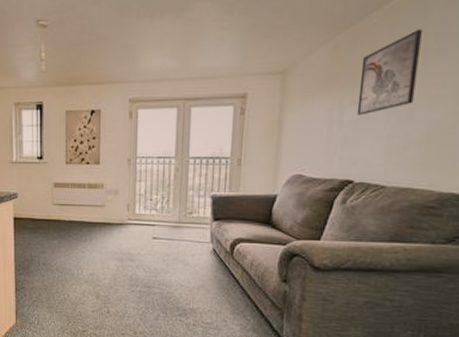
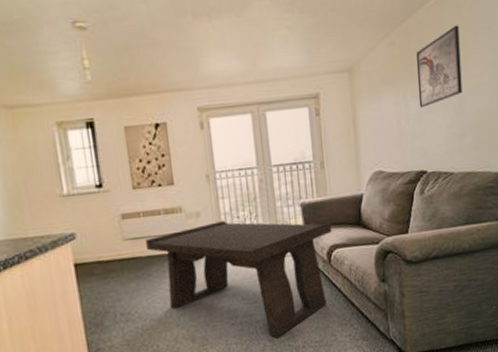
coffee table: none [70,201,240,312] -> present [146,221,332,338]

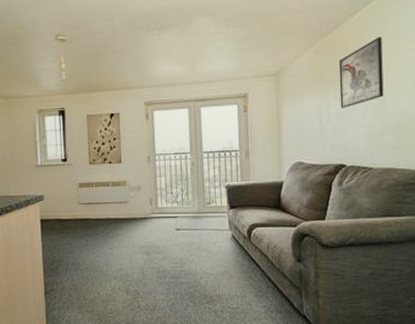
coffee table: present [146,221,332,338] -> none [96,195,253,300]

